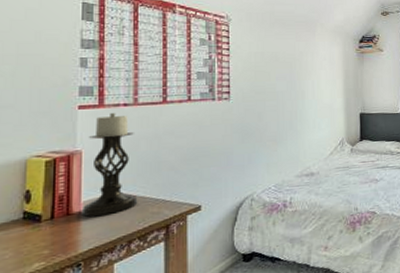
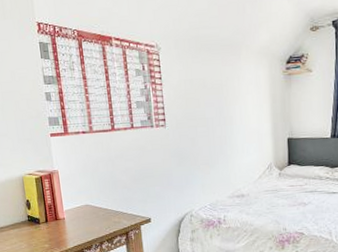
candle holder: present [81,112,138,217] -> none [60,139,103,222]

